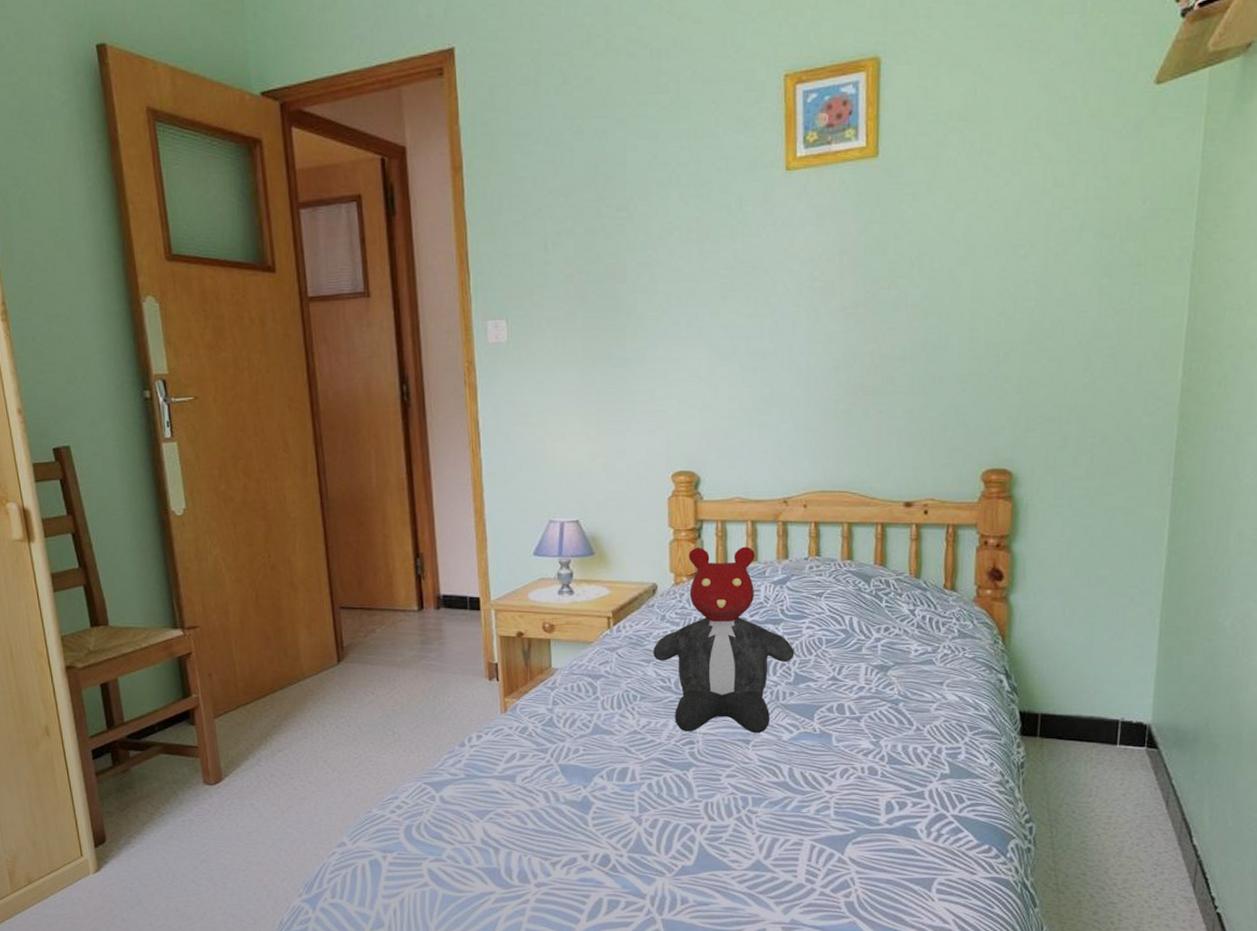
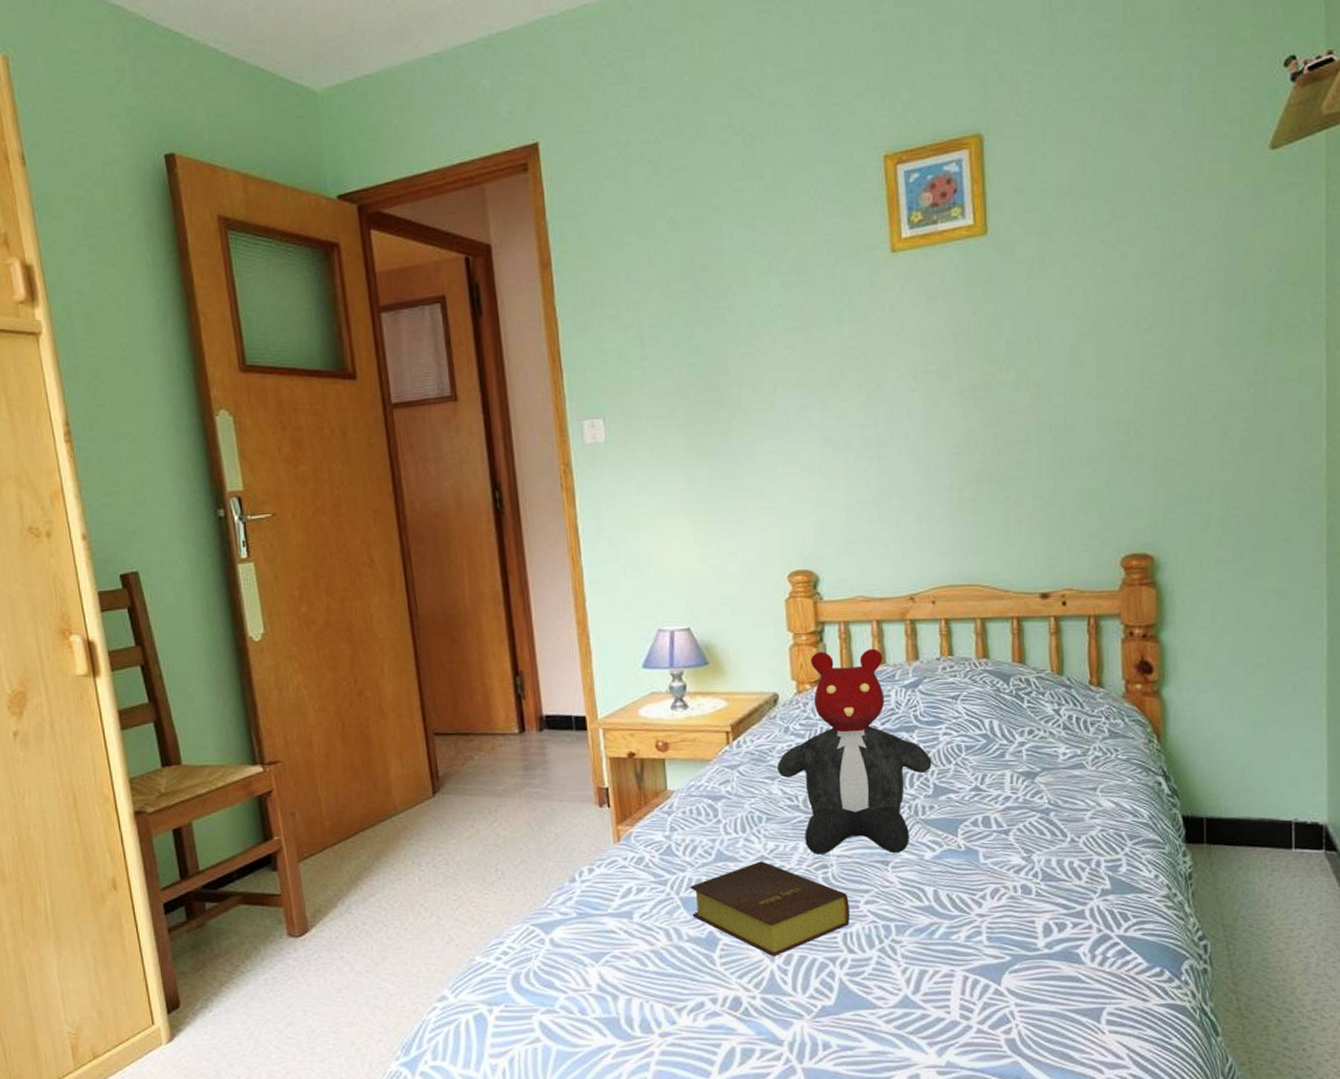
bible: none [568,735,711,820] -> present [689,861,850,956]

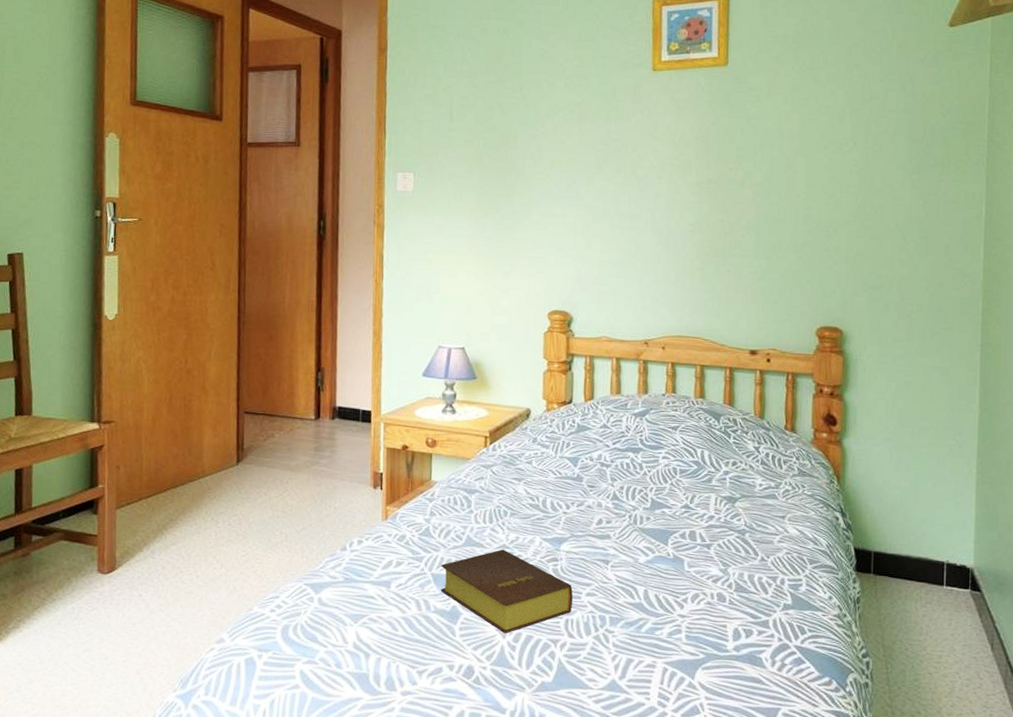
teddy bear: present [776,648,932,855] -> none [523,378,652,555]

